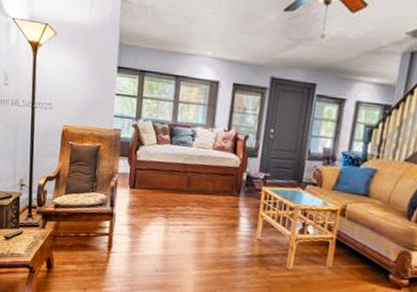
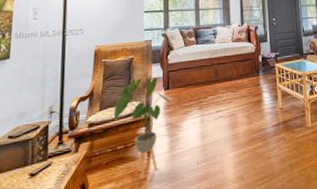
house plant: none [78,168,136,271] -> present [113,78,171,181]

